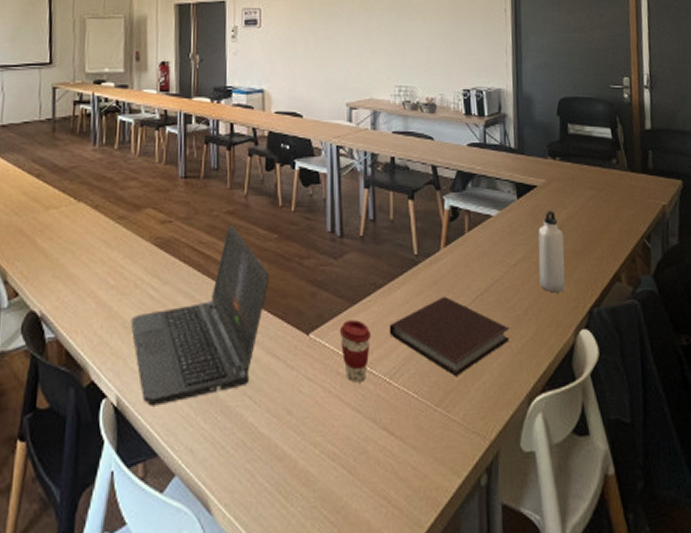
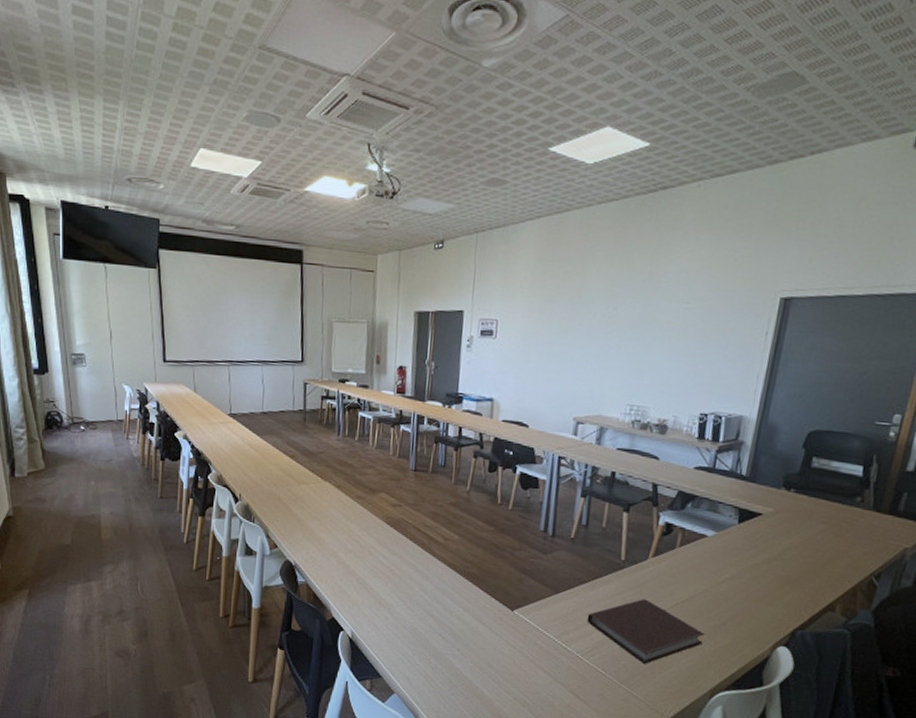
laptop computer: present [130,223,269,406] -> none [364,513,483,643]
coffee cup: present [339,320,372,383] -> none [541,605,570,655]
water bottle: present [538,210,566,293] -> none [744,538,782,612]

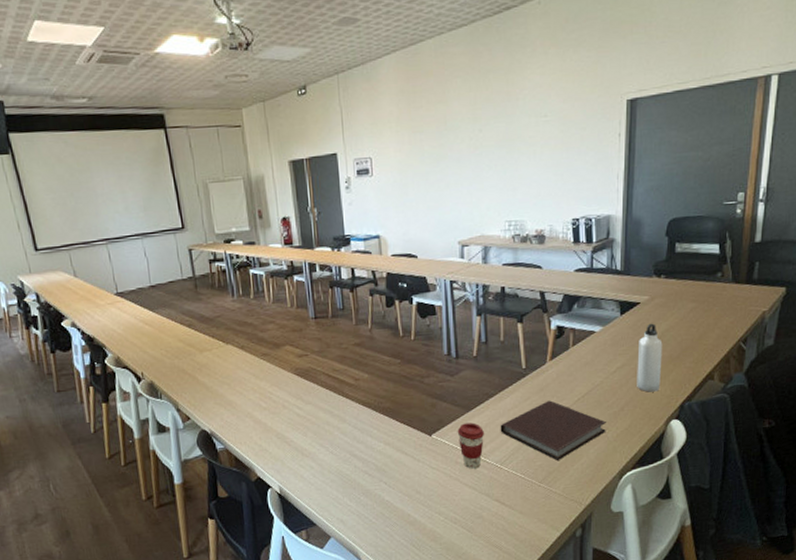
coffee cup: none [541,605,570,655] -> present [457,422,485,469]
water bottle: none [744,538,782,612] -> present [637,323,663,392]

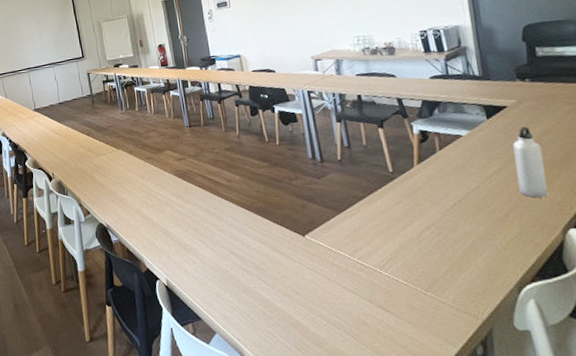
coffee cup: present [457,422,485,469] -> none [330,225,359,272]
notebook: present [500,400,606,460] -> none [373,204,493,268]

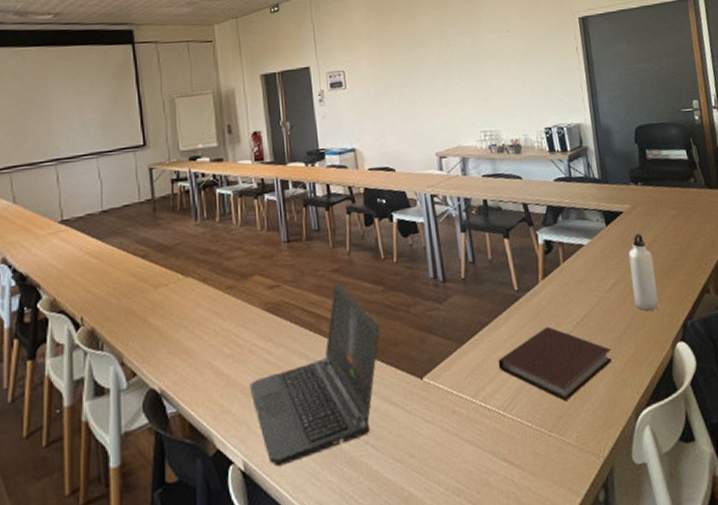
laptop computer: none [167,157,267,286] -> present [249,281,380,467]
notebook: none [373,204,493,268] -> present [498,326,612,401]

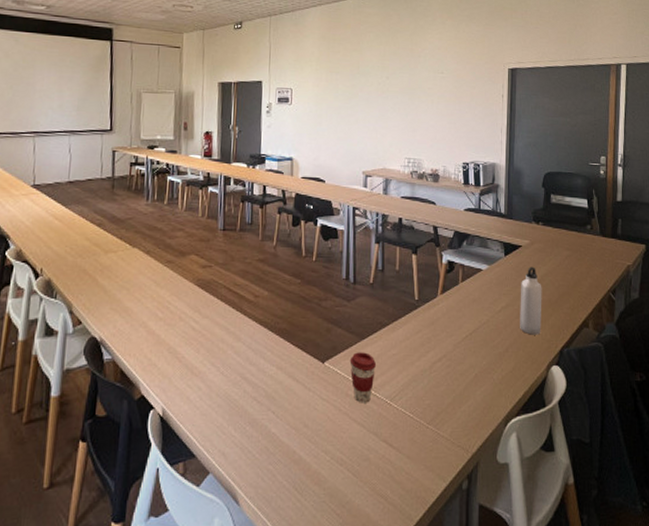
laptop computer: present [249,281,380,467] -> none [175,269,293,417]
coffee cup: none [451,359,483,419] -> present [349,352,377,403]
notebook: present [498,326,612,401] -> none [391,335,492,400]

